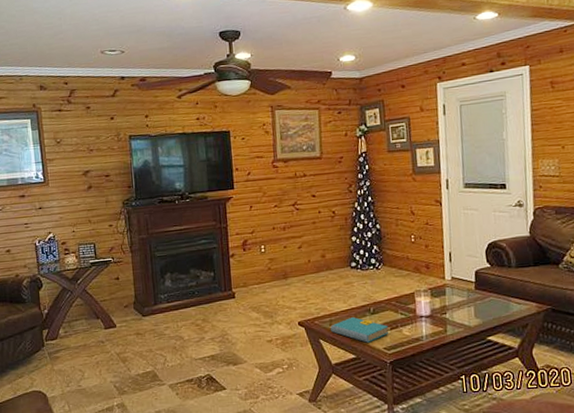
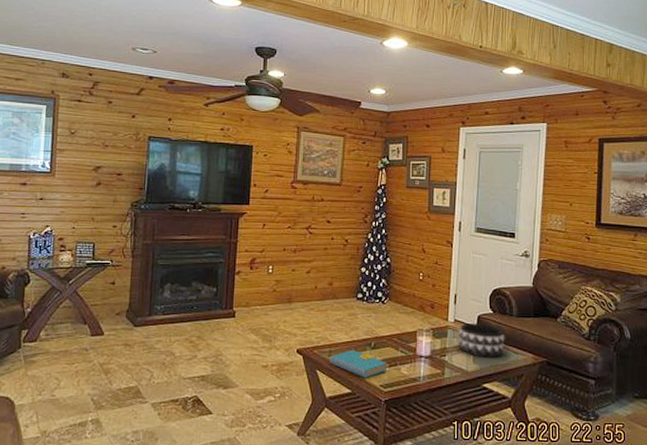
decorative bowl: none [455,278,508,311] -> present [457,323,506,358]

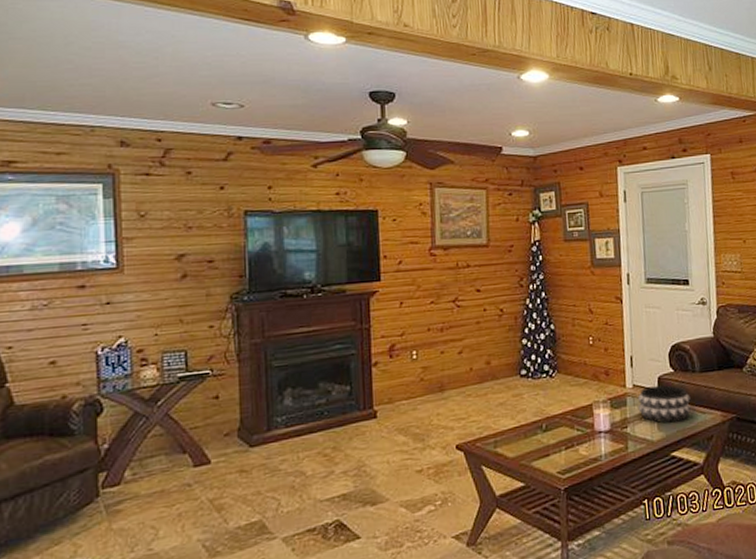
book: present [329,350,388,378] -> none [495,436,564,467]

